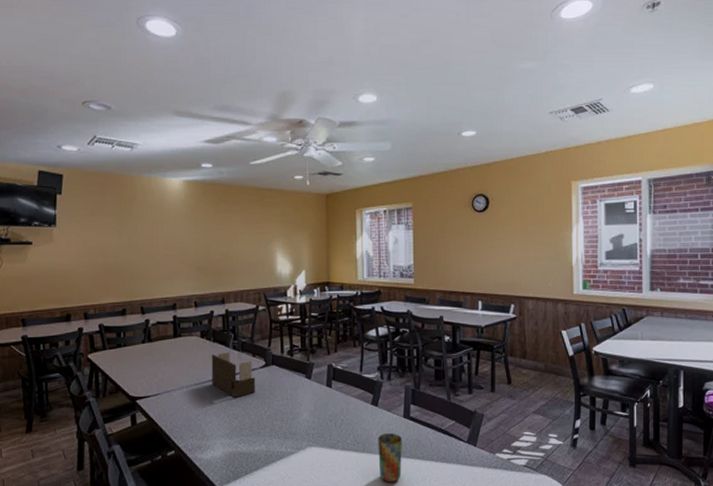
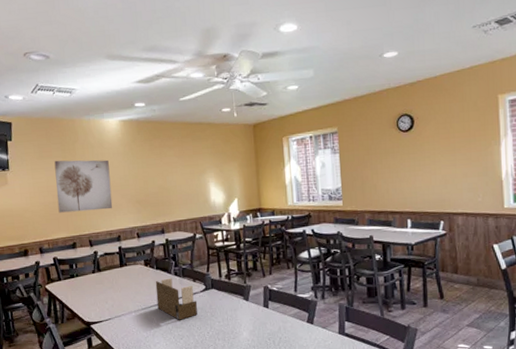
wall art: none [108,218,170,276] -> present [54,159,113,213]

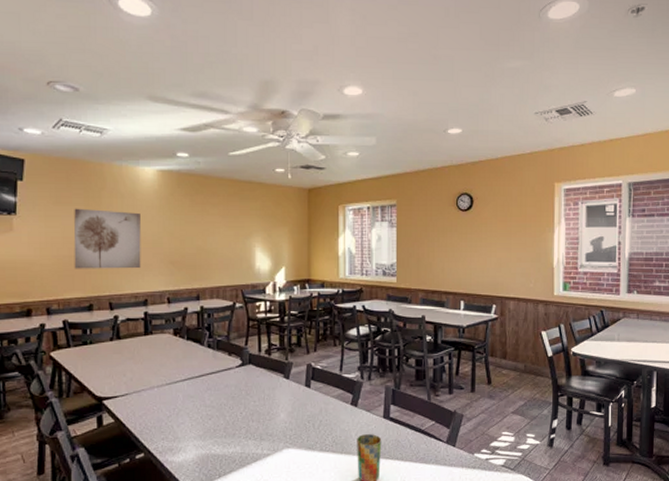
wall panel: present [155,278,198,320] -> none [184,350,232,398]

